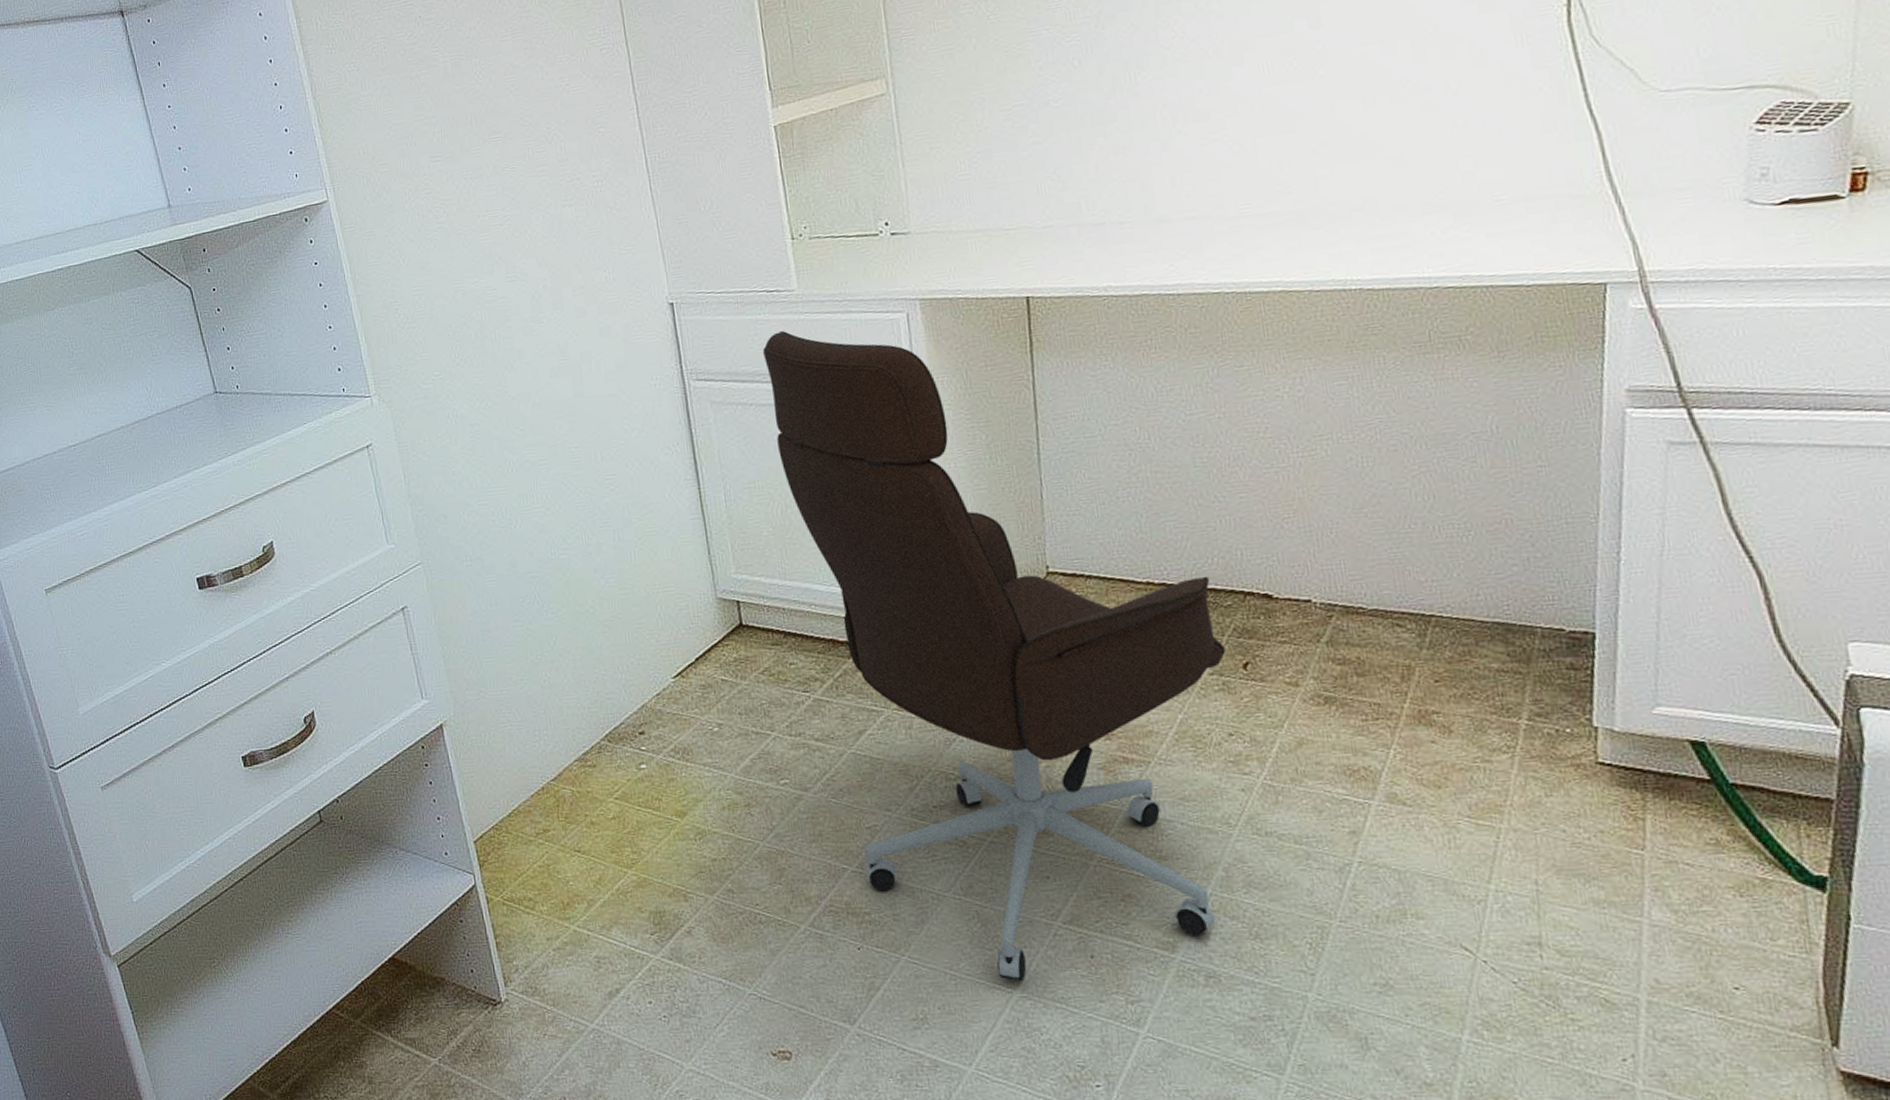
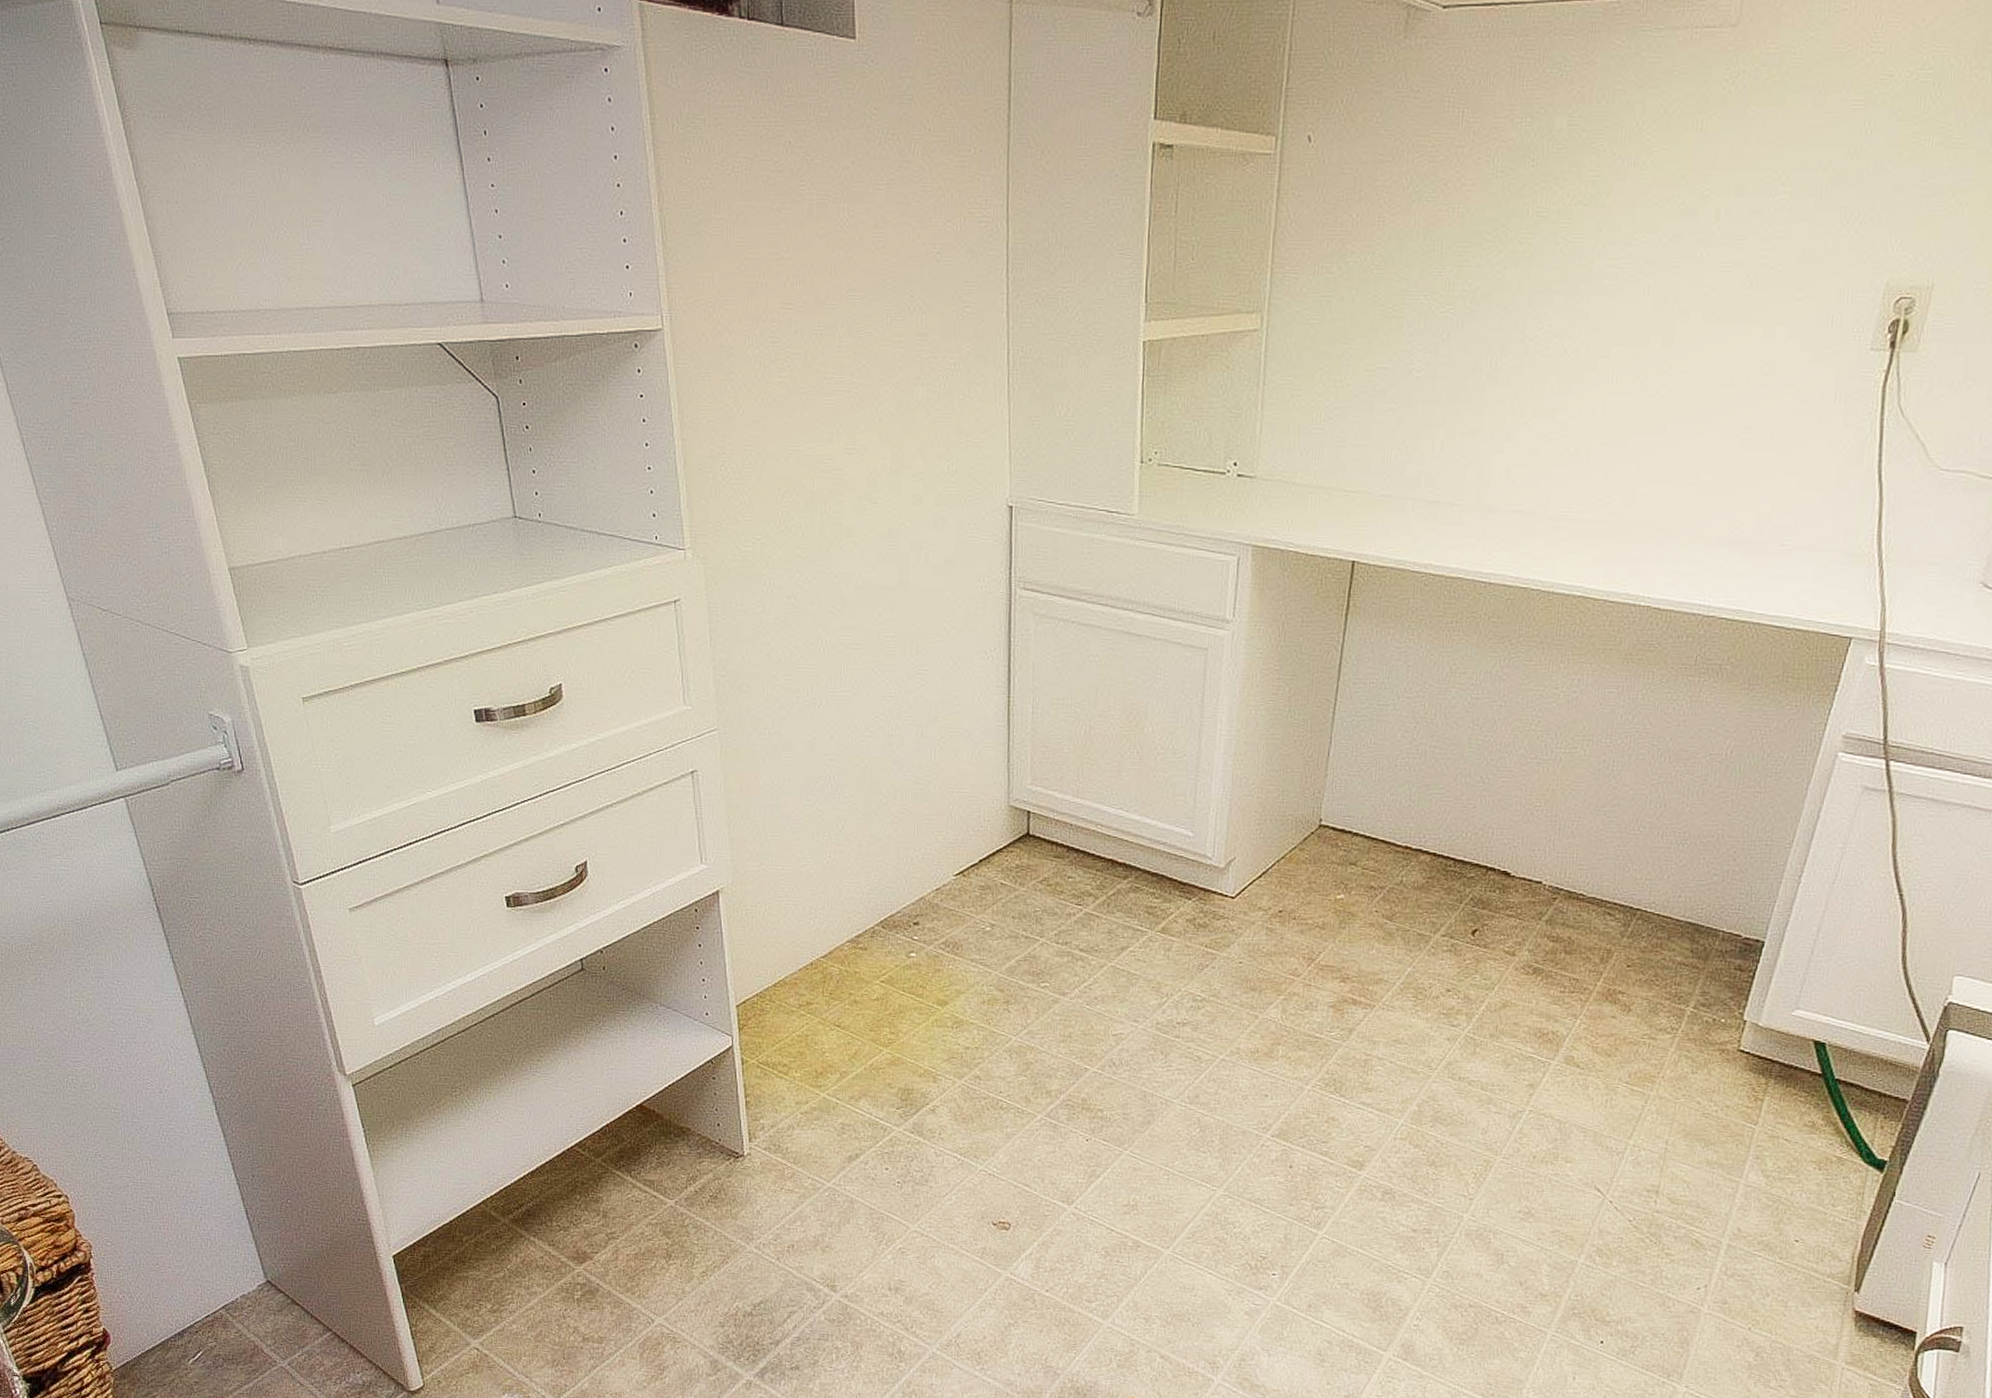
office chair: present [763,331,1226,982] -> none [1092,554,1461,1182]

